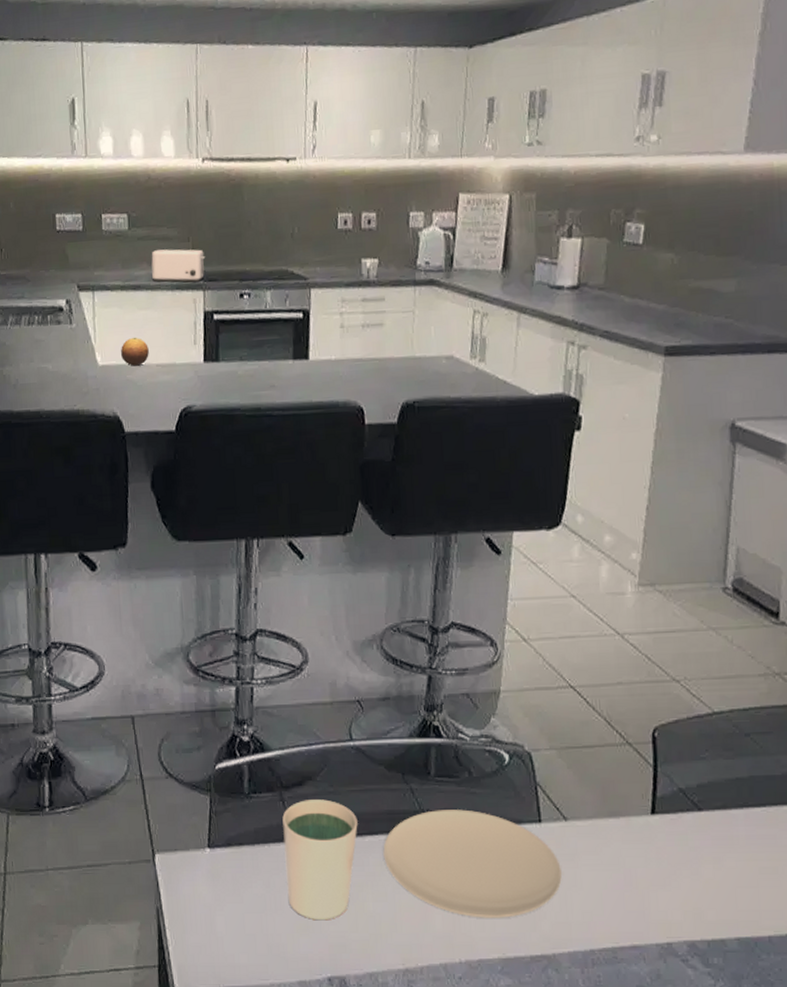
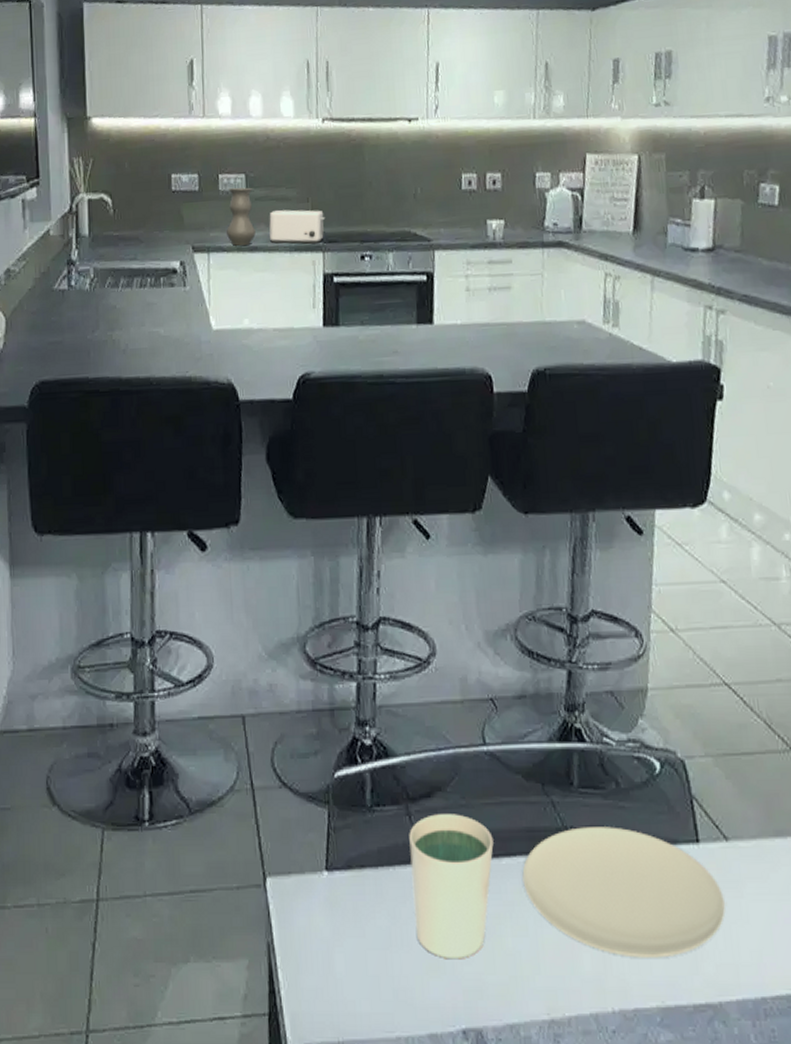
vase: none [109,227,138,285] -> present [226,187,256,247]
fruit: present [121,337,149,366] -> none [236,300,266,331]

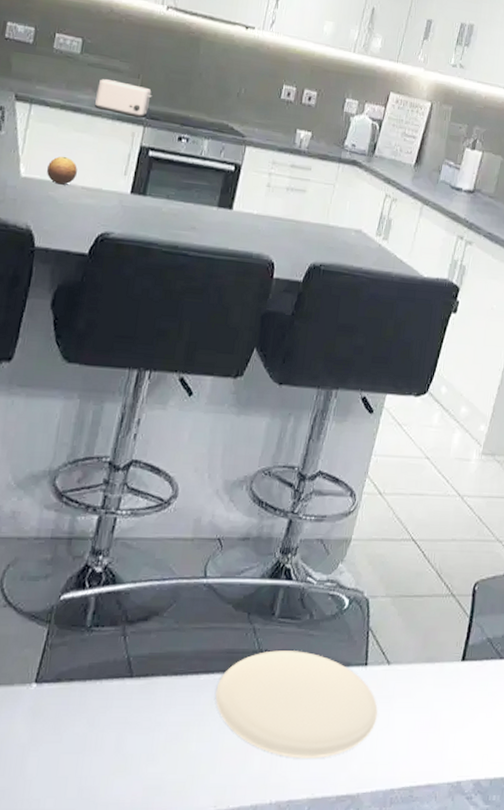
vase: present [226,187,256,247] -> none [52,48,88,106]
fruit: none [236,300,266,331] -> present [47,156,77,185]
cup: present [409,814,494,960] -> none [110,635,197,762]

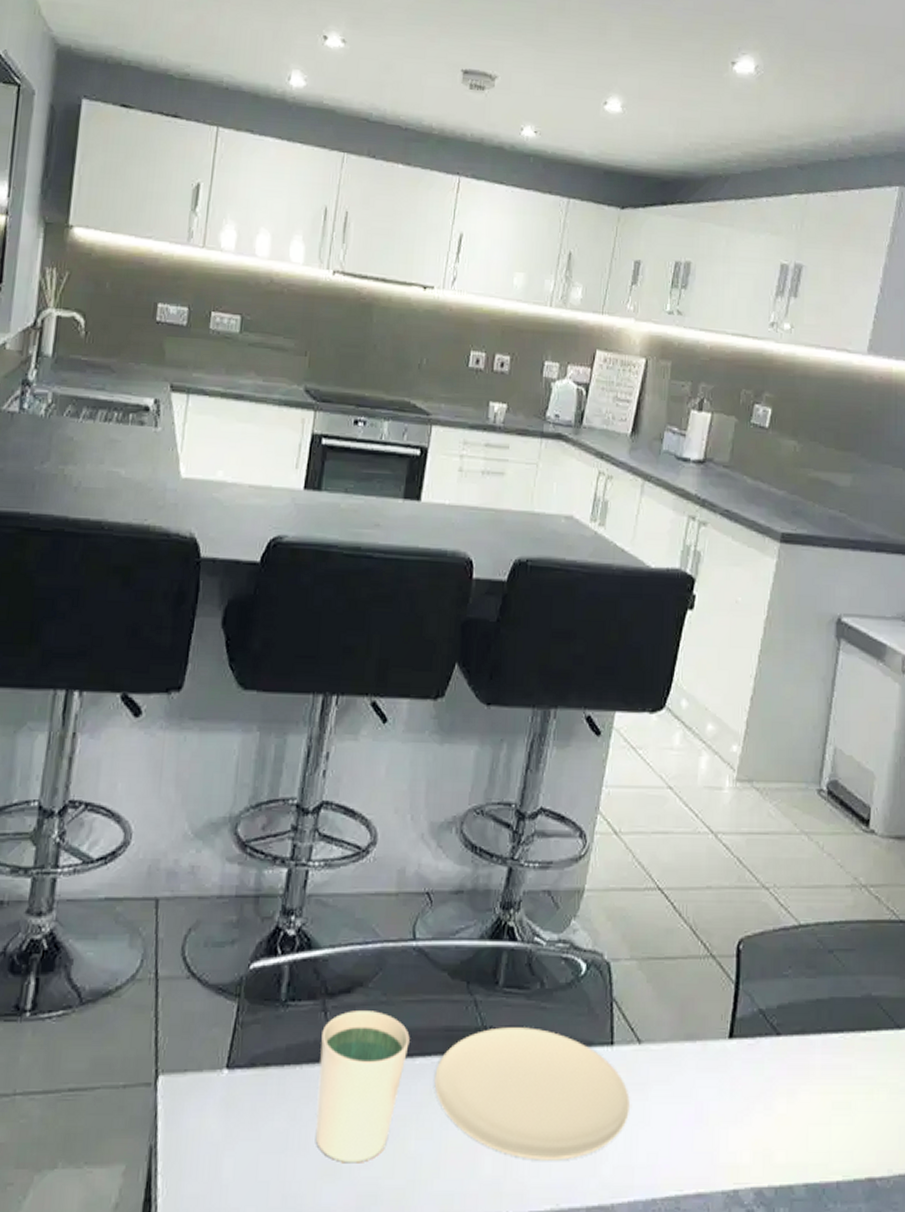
fruit: present [47,156,77,185] -> none [210,451,243,484]
toaster: present [95,79,152,118] -> none [259,360,322,402]
cup: none [110,635,197,762] -> present [315,1011,410,1164]

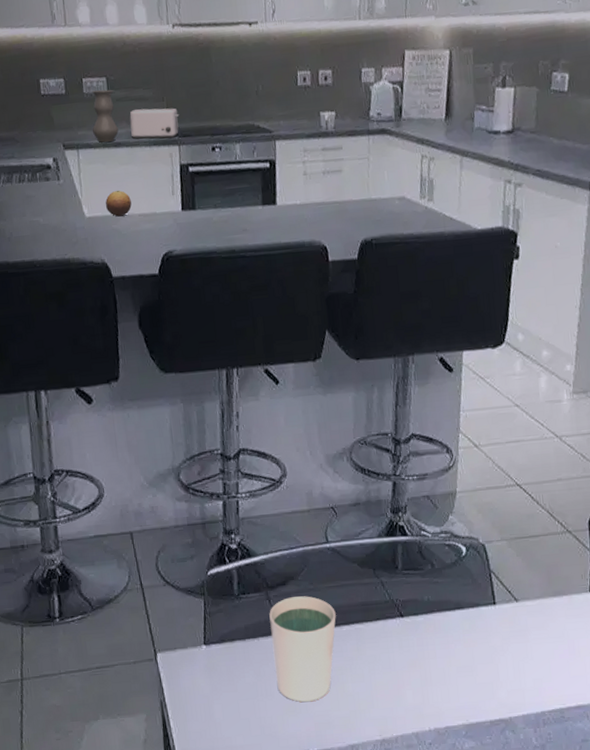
vase: none [210,327,248,393] -> present [92,89,119,143]
fruit: none [210,451,243,484] -> present [105,190,132,217]
toaster: none [259,360,322,402] -> present [129,108,180,140]
plate: present [434,1027,630,1161] -> none [359,597,515,691]

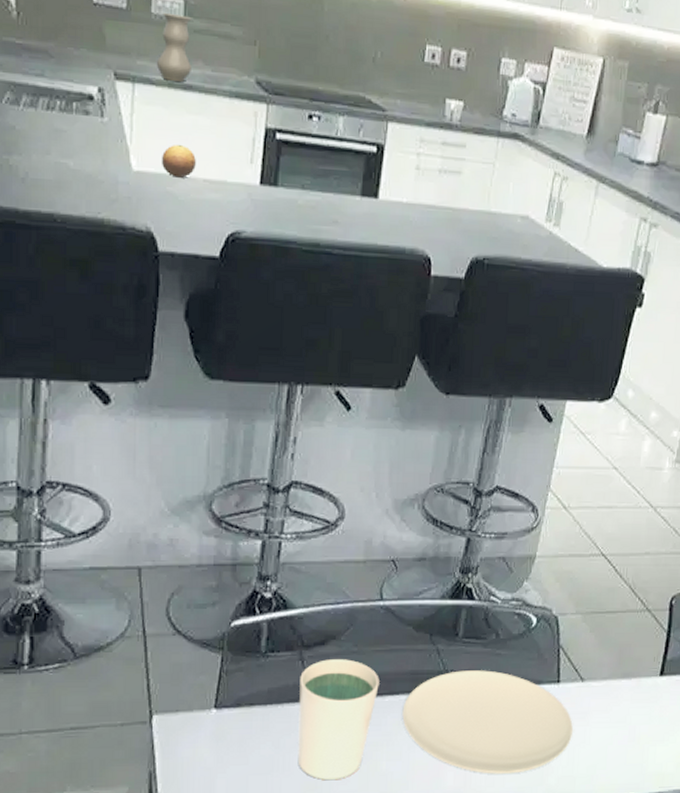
toaster: present [129,108,180,140] -> none [208,48,273,94]
plate: none [359,597,515,691] -> present [402,670,573,774]

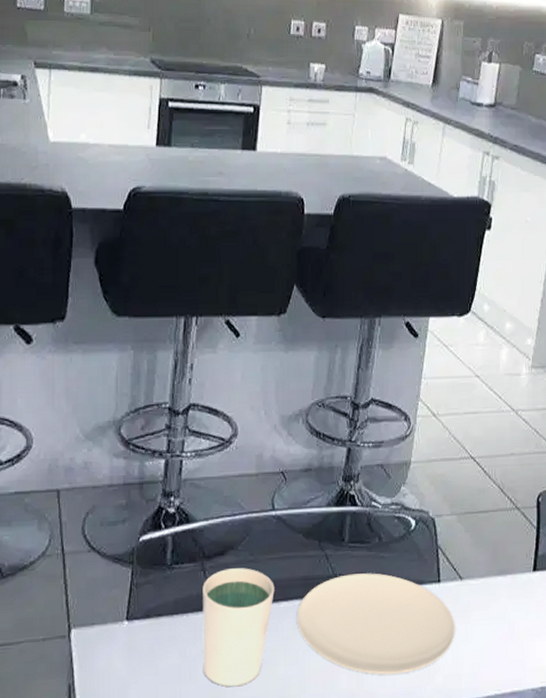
vase: present [156,12,192,83] -> none [68,10,97,66]
fruit: present [162,144,196,178] -> none [74,117,102,145]

